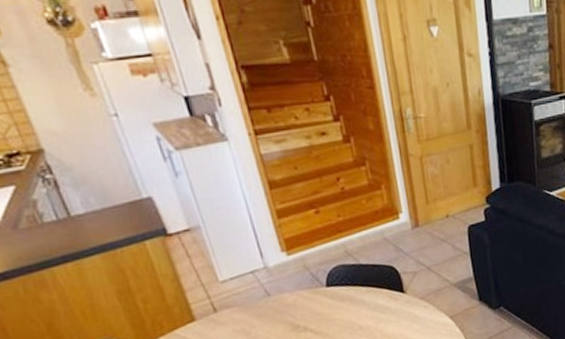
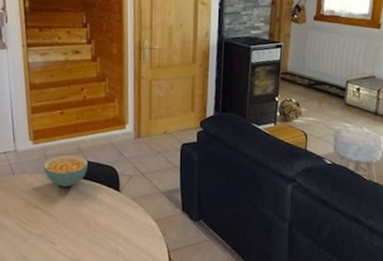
cereal bowl: none [305,259,361,300] -> present [43,155,88,187]

